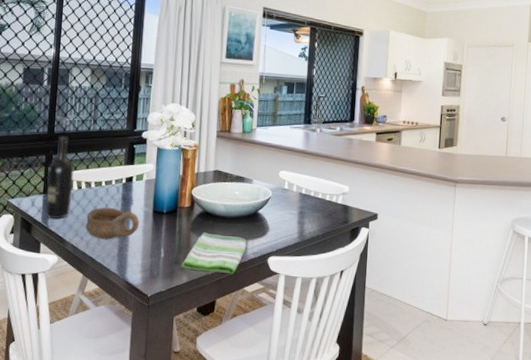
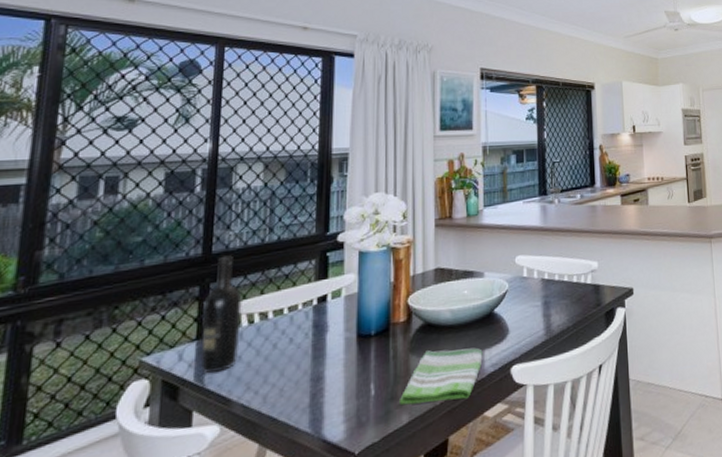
bowl: present [86,207,140,240] -> none [261,341,339,389]

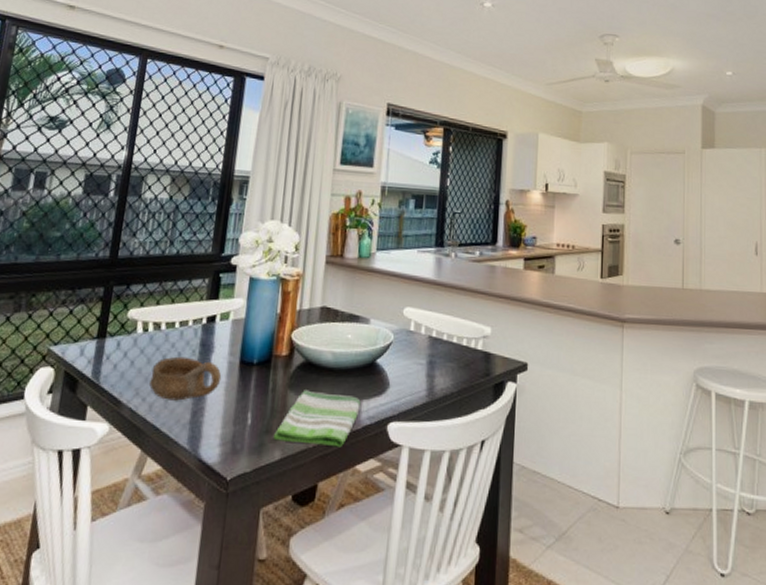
wine bottle: present [199,255,242,375] -> none [97,262,141,373]
bowl: none [261,341,339,389] -> present [149,356,222,401]

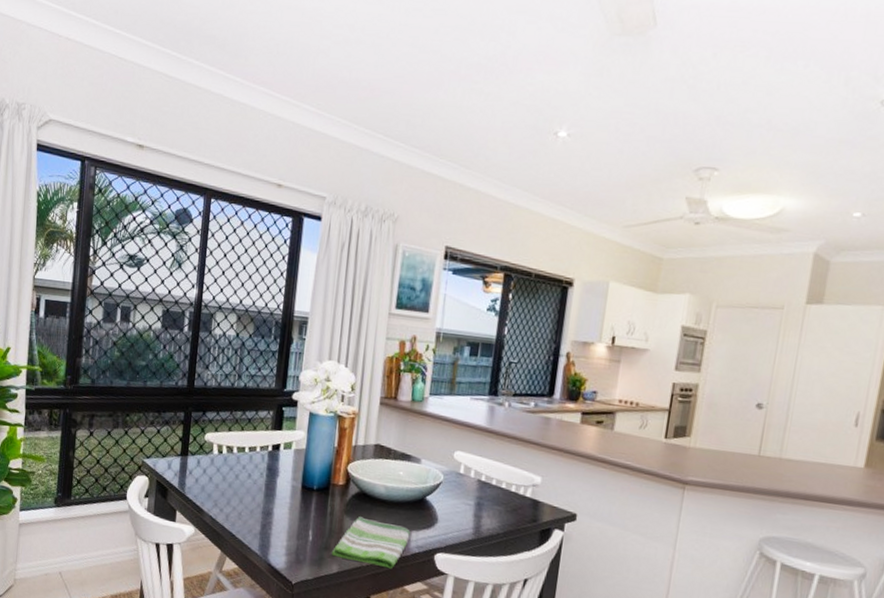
bowl: present [149,356,222,401] -> none [226,476,286,515]

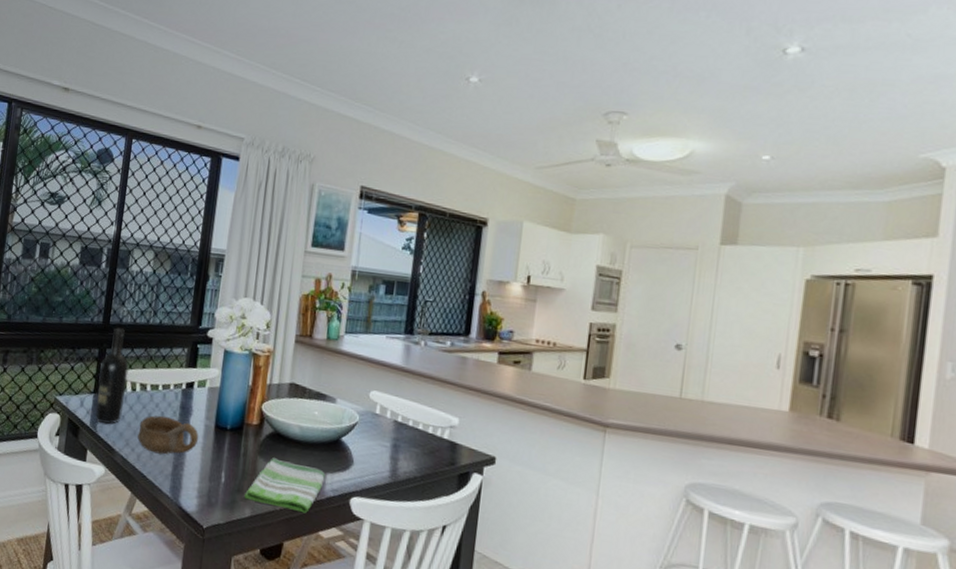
wine bottle: none [182,391,215,486] -> present [94,328,129,424]
bowl: none [226,476,286,515] -> present [137,415,199,455]

